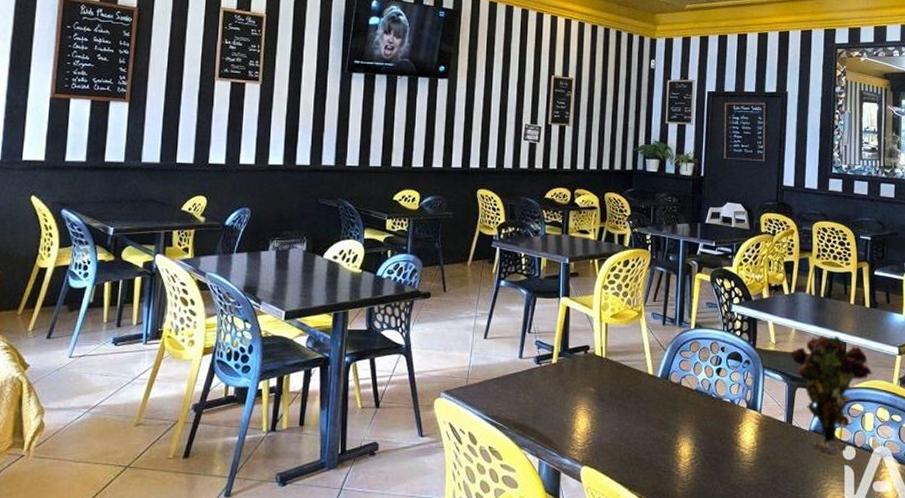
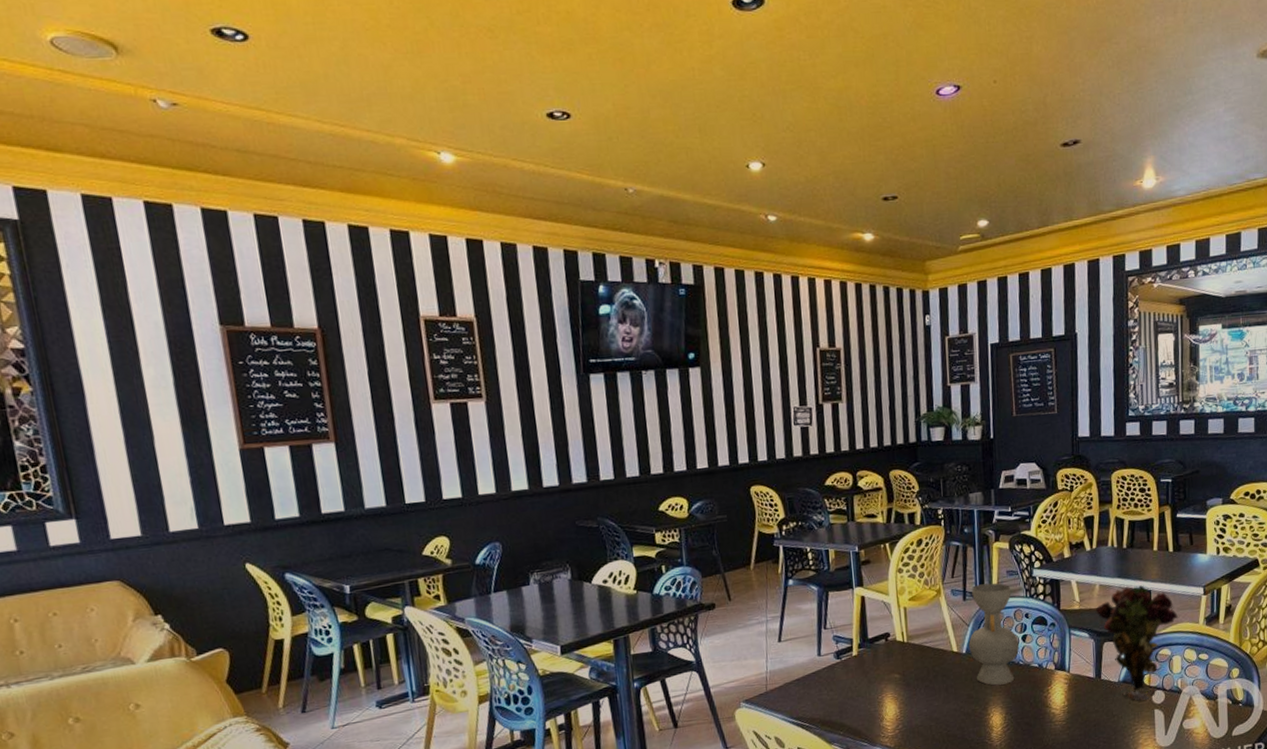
decorative vase: none [664,312,714,415] -> present [968,583,1020,686]

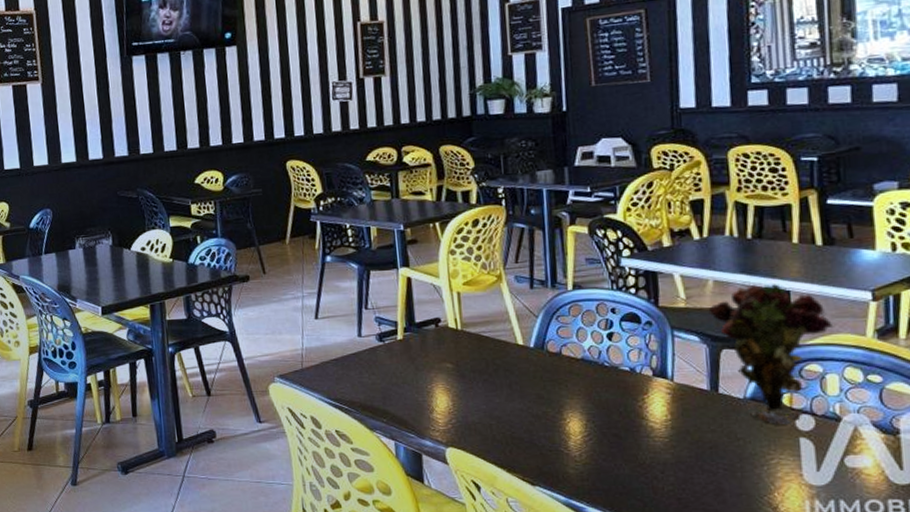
decorative vase: present [968,583,1020,686] -> none [537,271,604,387]

